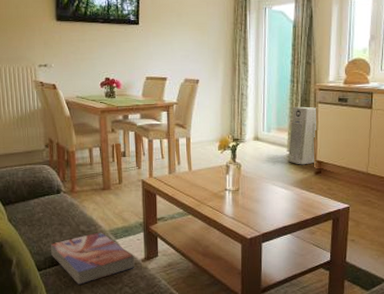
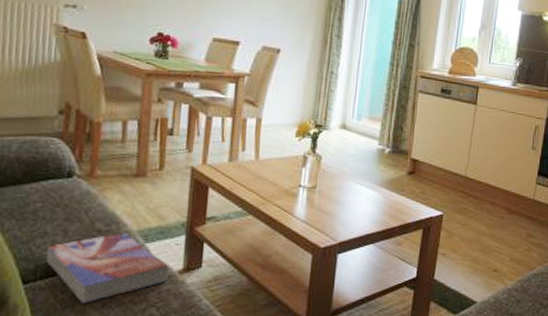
air purifier: present [287,106,316,165] -> none [377,93,416,163]

